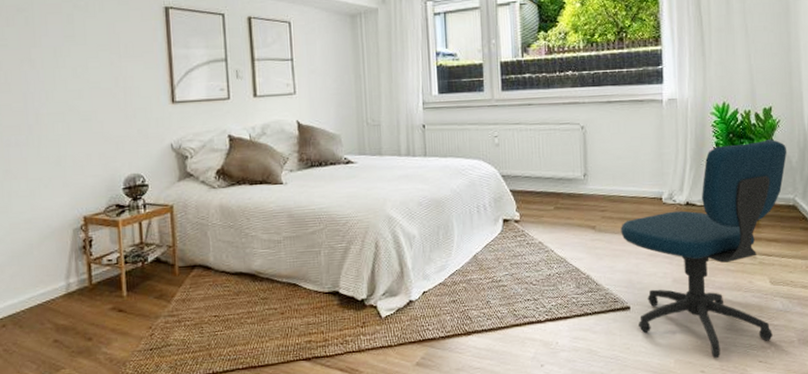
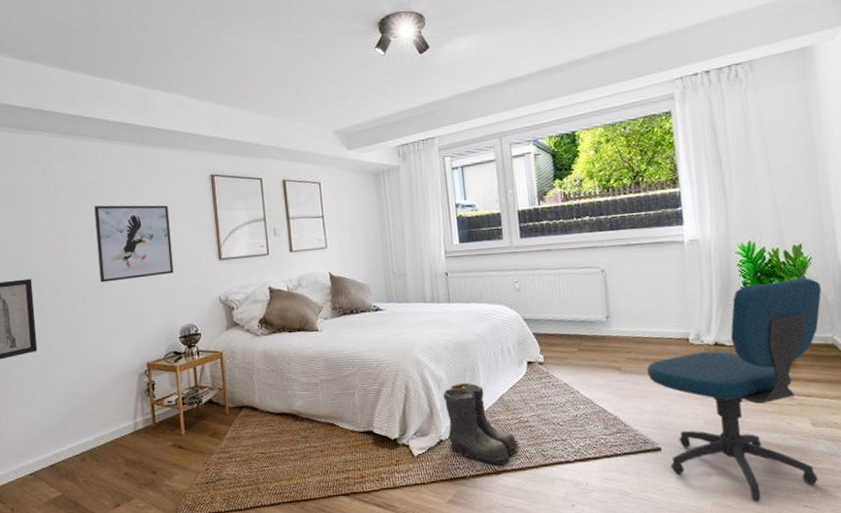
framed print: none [23,35,118,125] -> present [94,205,174,283]
boots: none [415,240,491,326] -> present [443,382,519,466]

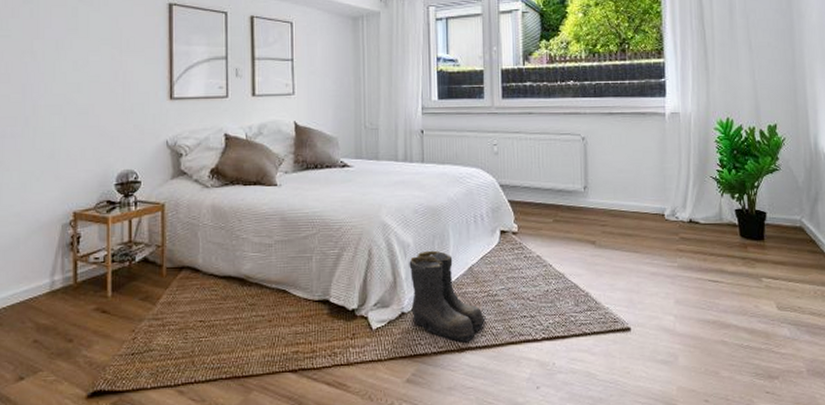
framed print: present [94,205,174,283] -> none [26,27,115,116]
office chair: present [647,277,821,503] -> none [621,158,792,388]

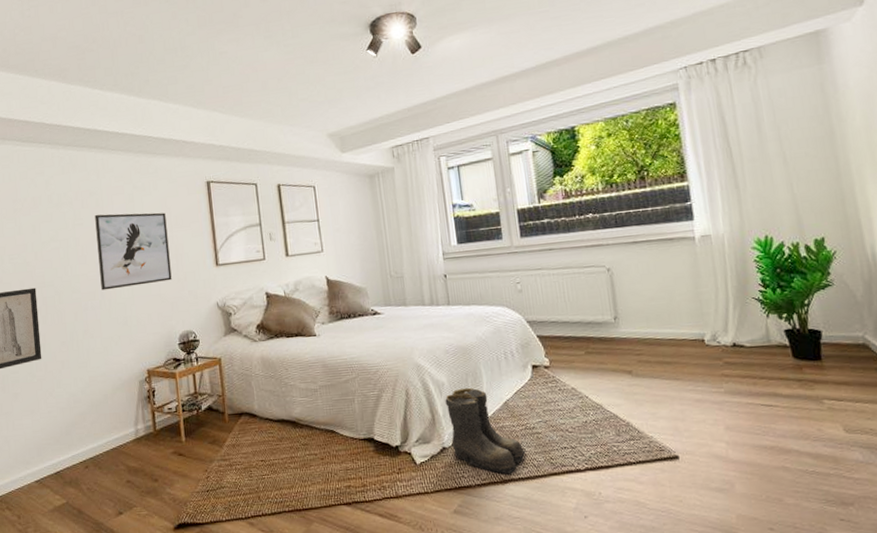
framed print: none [26,27,115,116] -> present [95,212,172,291]

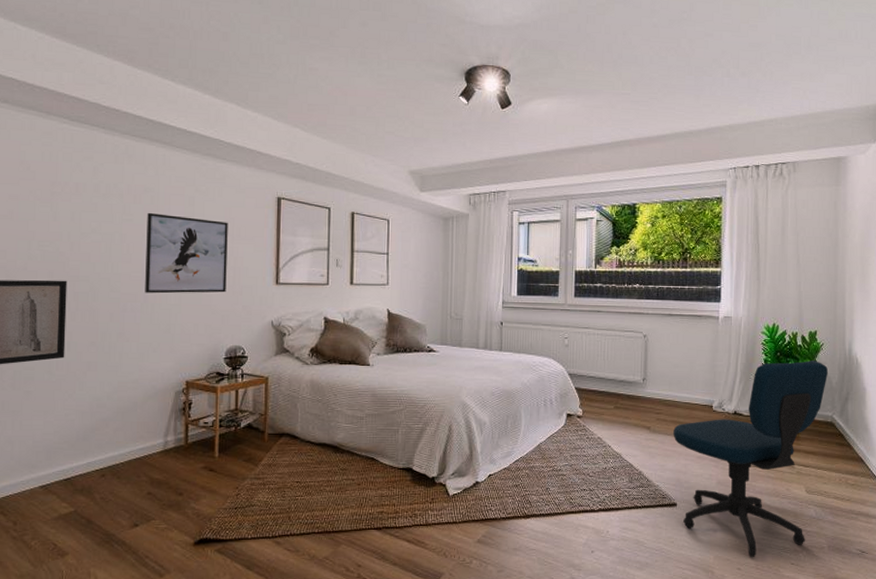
boots: present [445,387,526,474] -> none [484,428,550,510]
office chair: none [660,272,854,515] -> present [673,360,828,558]

